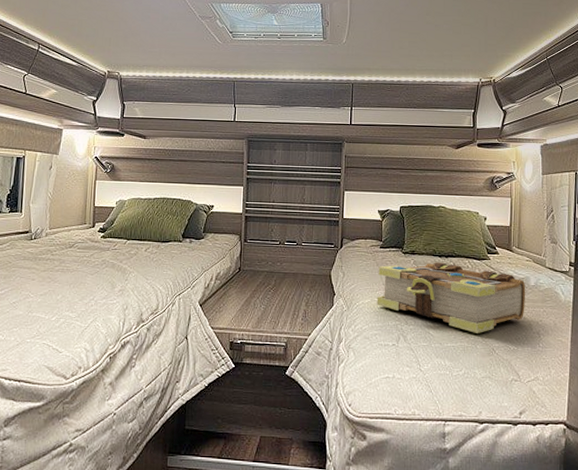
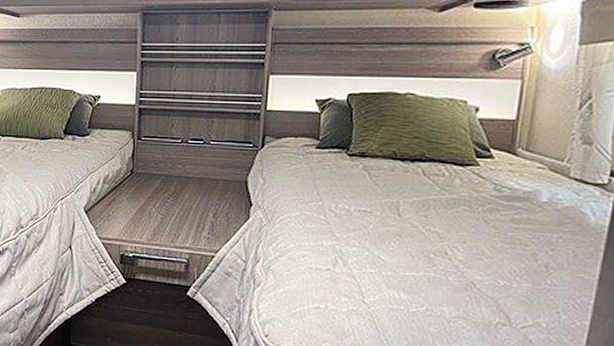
book: present [377,262,526,333] -> none [307,167,533,262]

